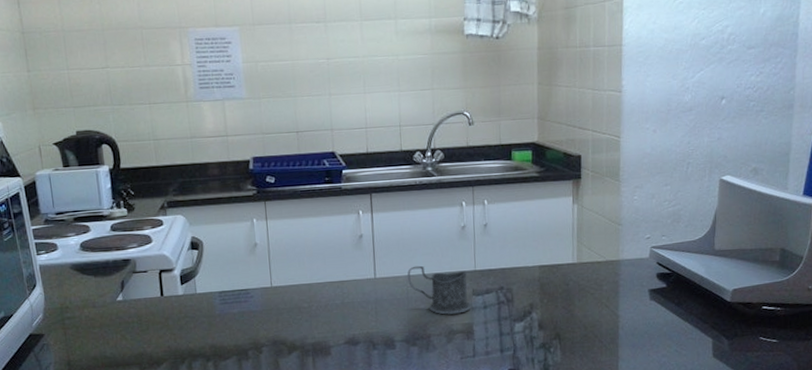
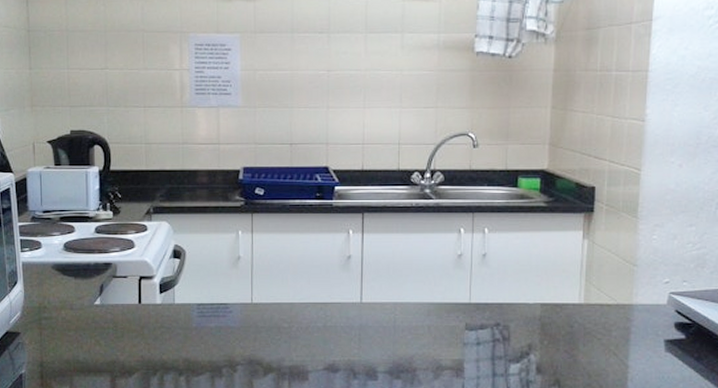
mug: present [407,265,471,315] -> none [396,293,463,348]

